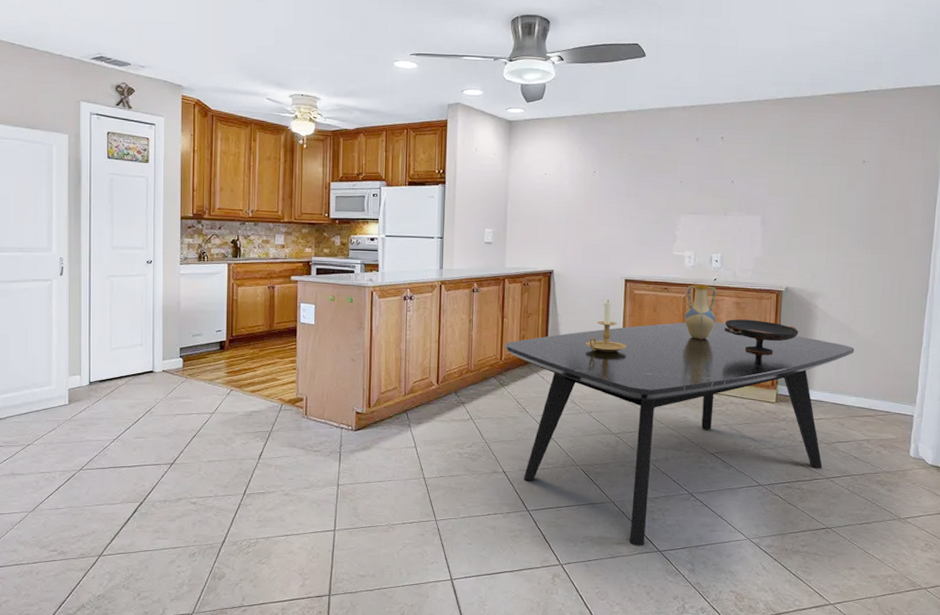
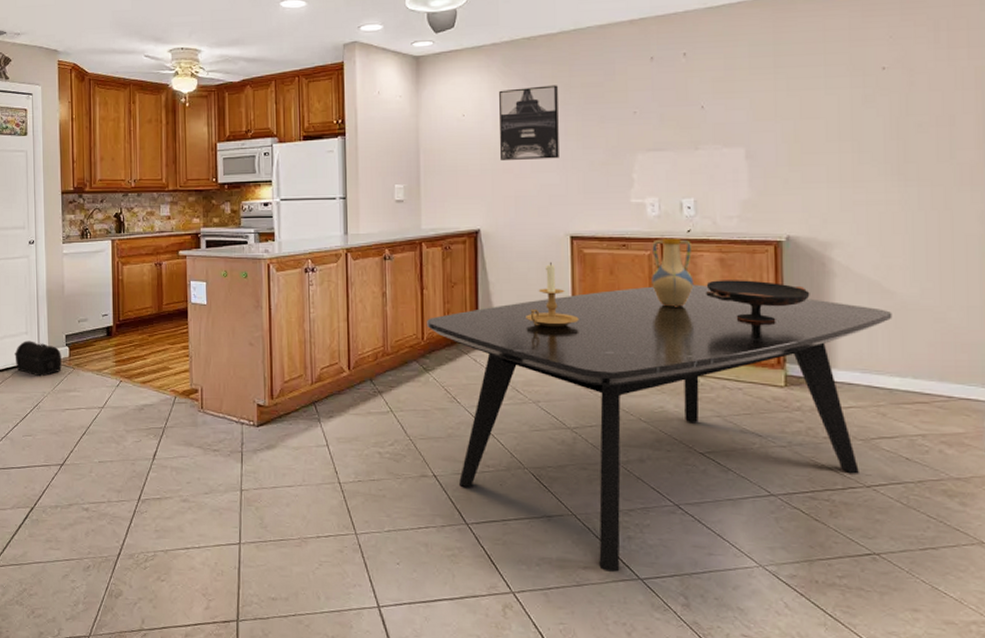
treasure chest: none [129,352,175,385] -> present [15,341,62,377]
wall art: none [573,154,624,215] -> present [499,85,559,160]

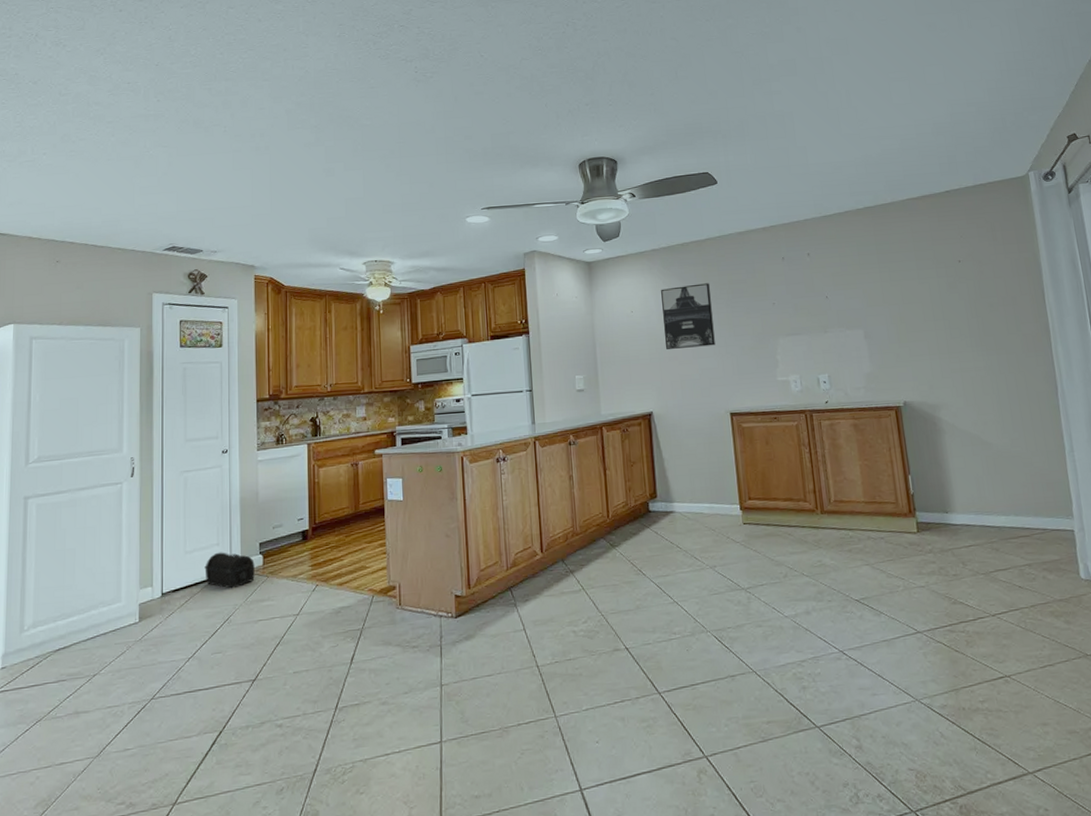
dining table: present [427,284,893,572] -> none [611,448,993,724]
candle holder: present [526,261,579,328] -> none [698,436,744,497]
vase: present [651,238,694,307] -> none [798,408,836,470]
decorative bowl: present [706,280,810,323] -> none [845,441,928,479]

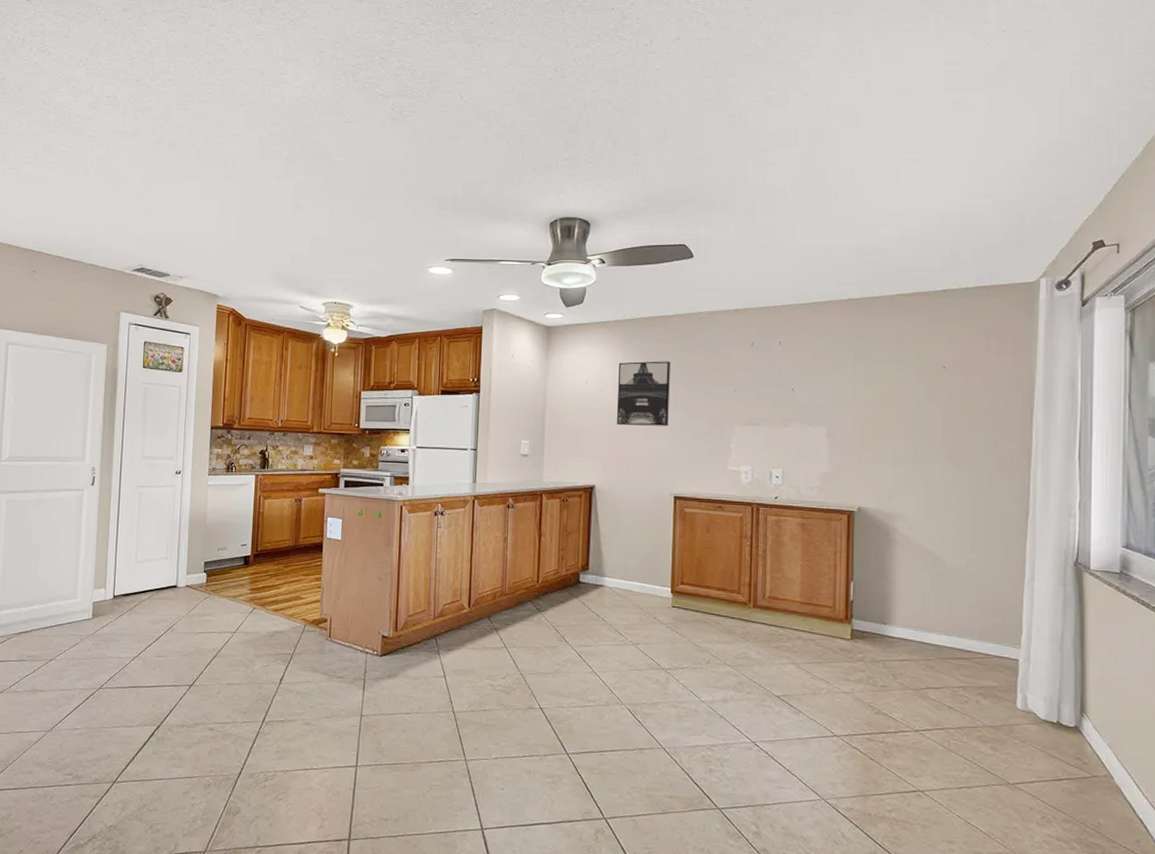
treasure chest: present [204,552,255,589] -> none [153,565,199,601]

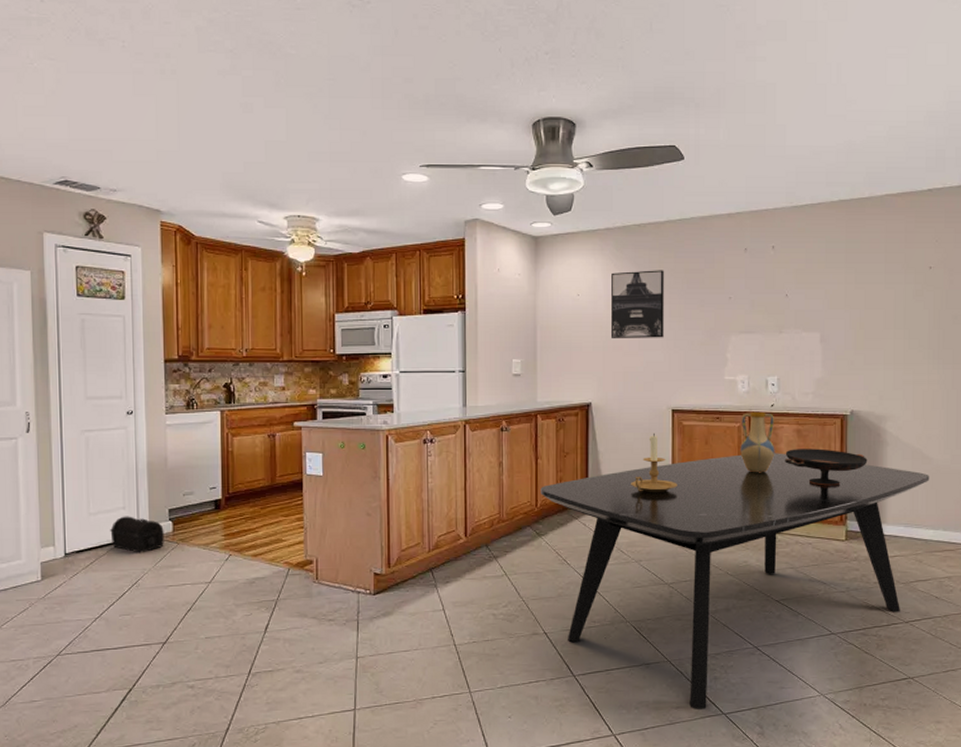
treasure chest: none [153,565,199,601] -> present [110,516,164,553]
dining table: none [542,544,943,802] -> present [540,453,930,709]
candle holder: none [631,518,677,578] -> present [631,432,677,493]
vase: none [742,502,778,565] -> present [740,411,775,473]
decorative bowl: none [788,542,876,583] -> present [785,448,868,486]

